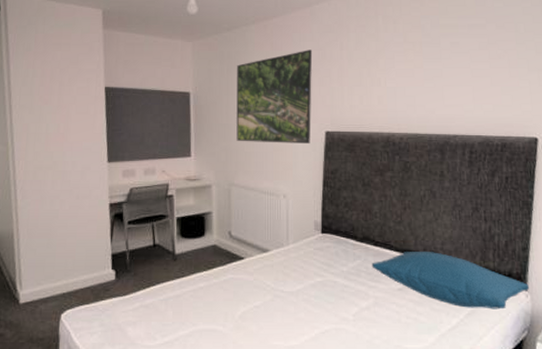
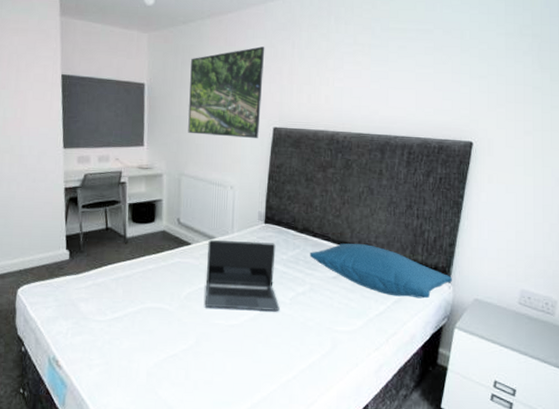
laptop: none [261,253,343,330] -> present [204,240,280,312]

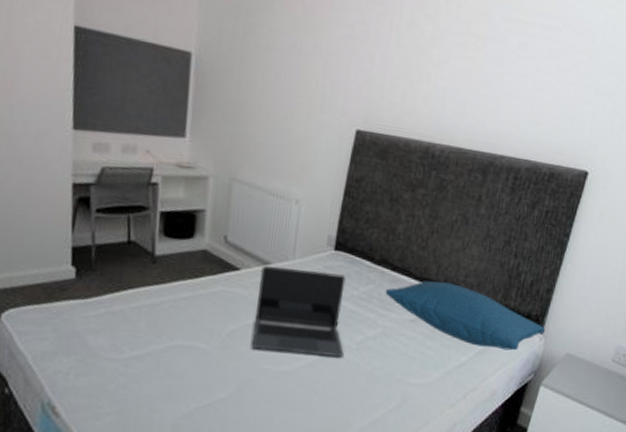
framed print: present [188,46,265,138] -> none [245,21,355,142]

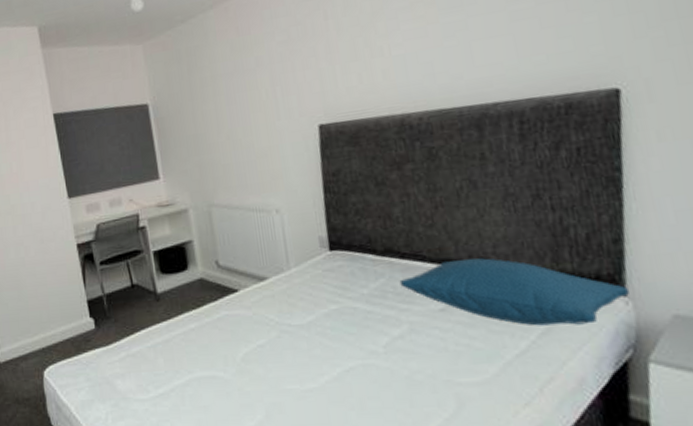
laptop: present [251,266,346,358] -> none [258,274,372,370]

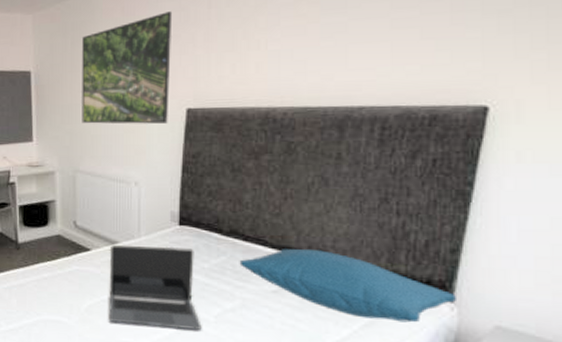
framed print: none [199,27,301,153] -> present [82,11,173,124]
laptop: none [258,274,372,370] -> present [108,246,202,331]

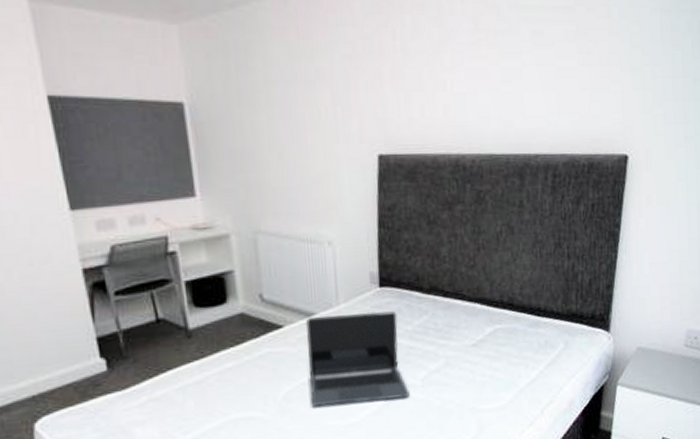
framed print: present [82,11,173,124] -> none [249,39,359,173]
pillow: present [239,249,458,323] -> none [441,298,613,358]

